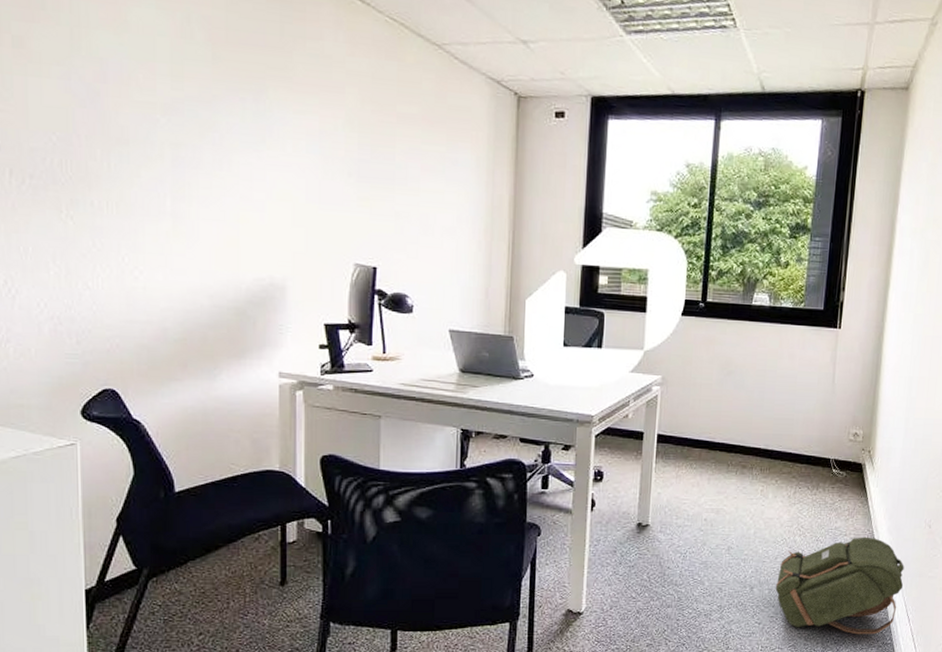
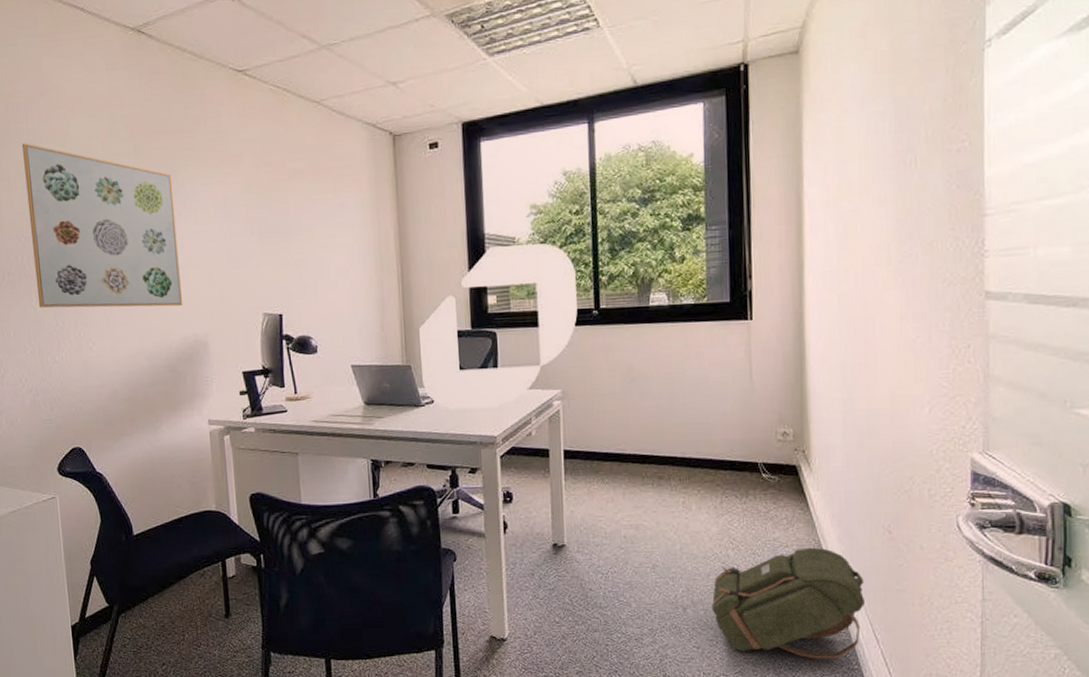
wall art: none [61,23,259,243] -> present [21,143,183,308]

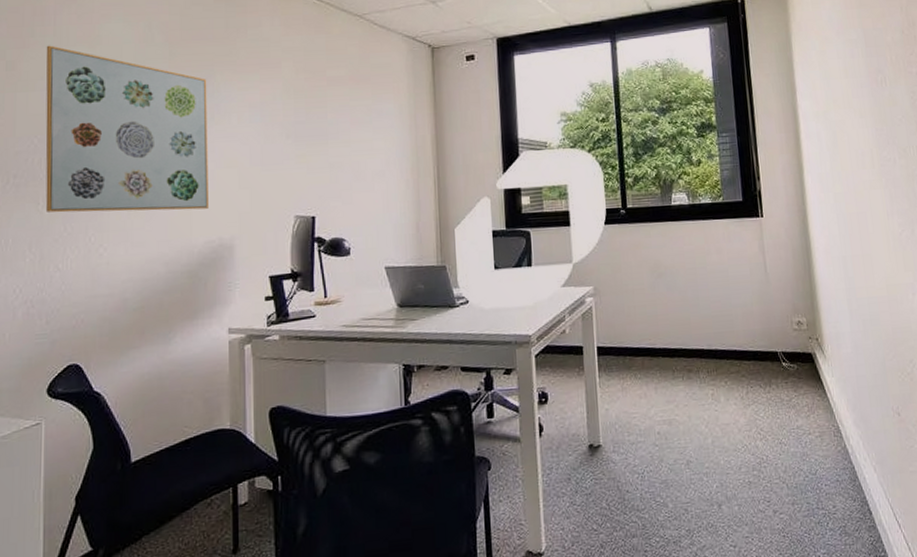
backpack: present [711,547,866,659] -> none [744,433,885,549]

